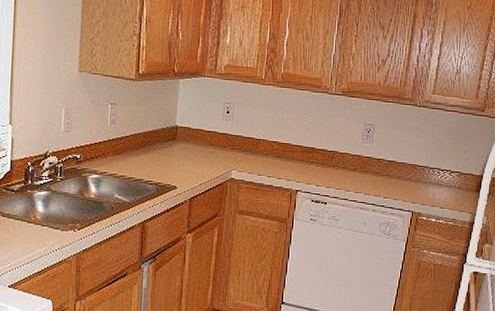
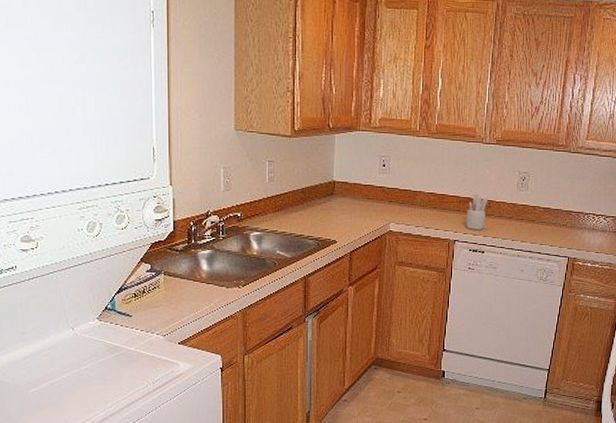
utensil holder: none [308,144,332,181] -> present [465,194,488,230]

